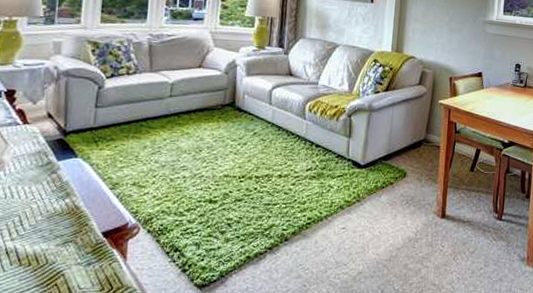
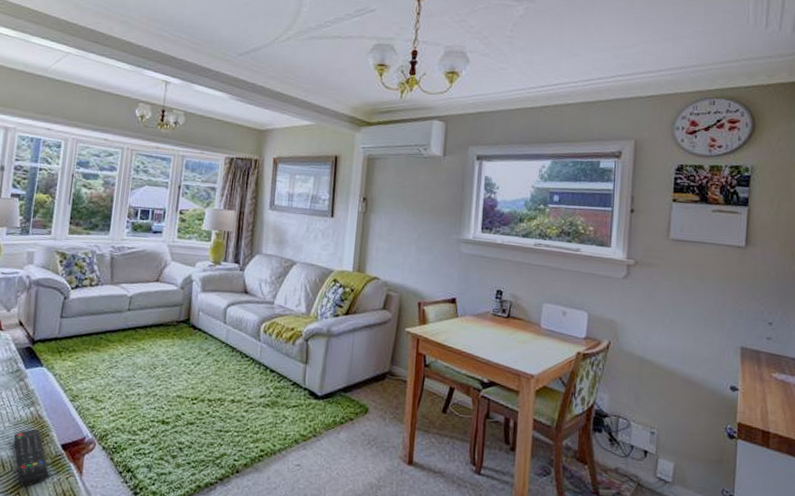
remote control: none [47,219,90,277] -> present [13,428,49,486]

